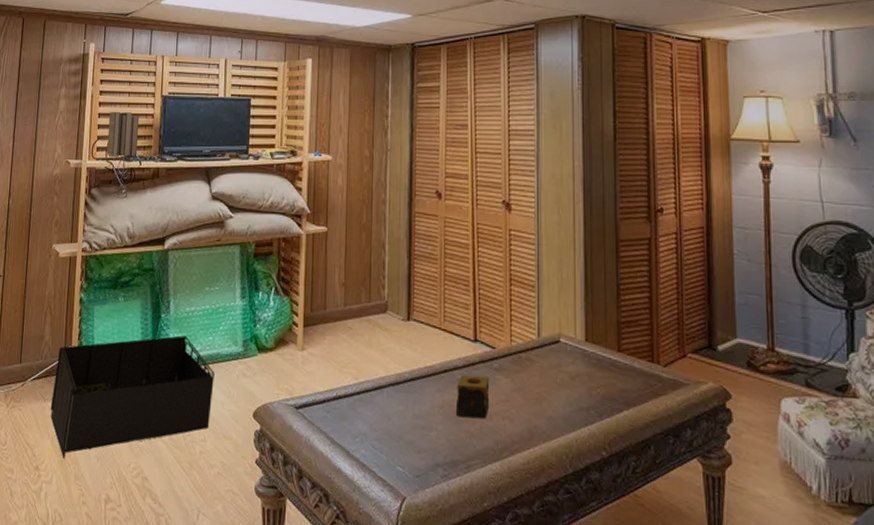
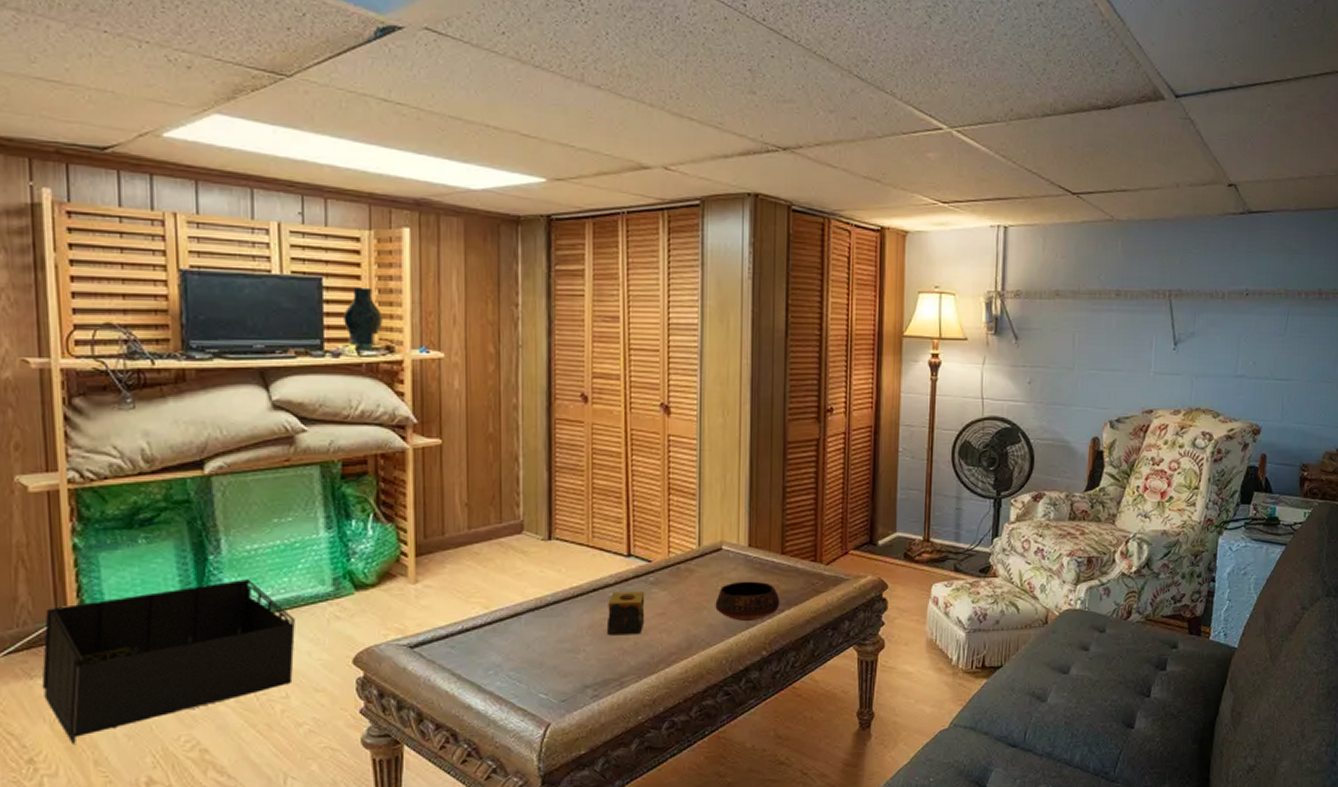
books: present [106,112,140,157] -> none [90,291,147,354]
vase: none [263,105,290,154] -> present [344,287,382,351]
bowl: none [555,375,619,419] -> present [715,581,780,622]

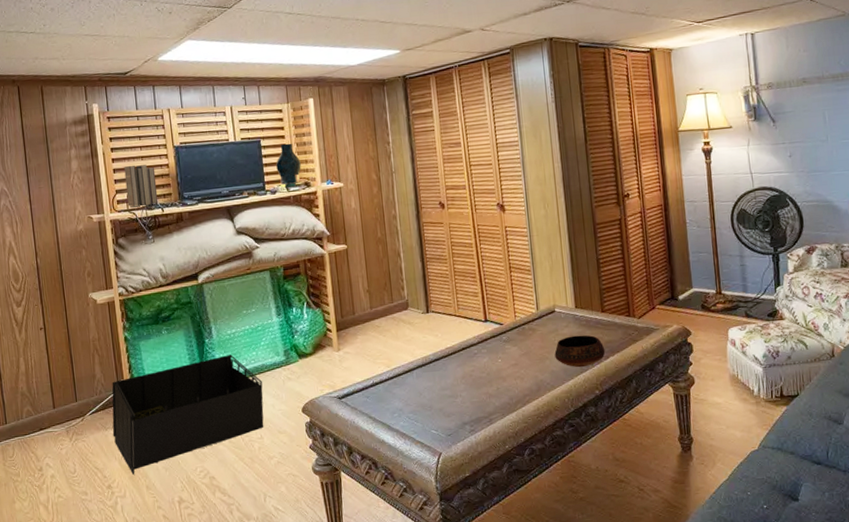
books: none [90,291,147,354] -> present [124,165,159,207]
candle: present [606,592,645,636] -> none [474,348,503,384]

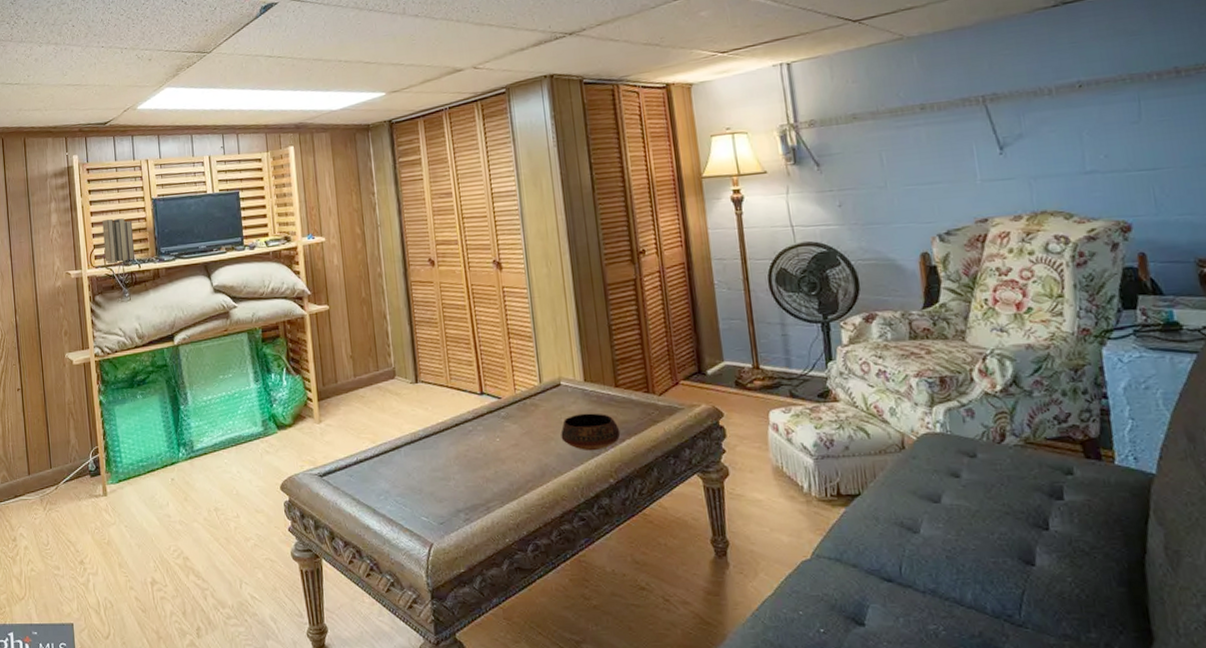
storage bin: present [112,354,264,475] -> none [85,423,241,550]
vase: present [276,143,301,188] -> none [255,194,281,243]

